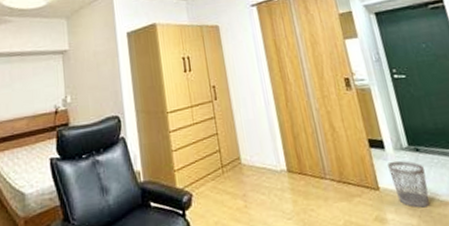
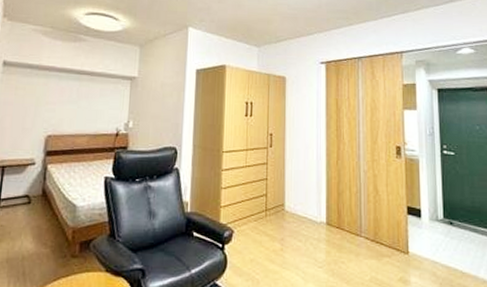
wastebasket: present [387,160,430,208] -> none [421,230,454,276]

